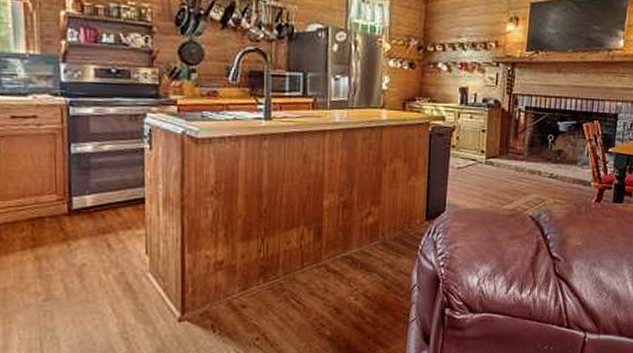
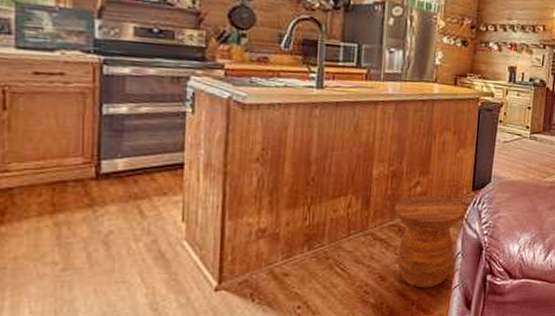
side table: none [346,225,419,321] -> present [394,195,465,288]

